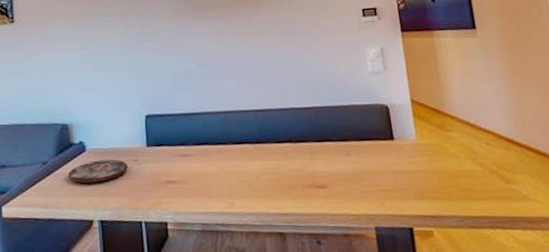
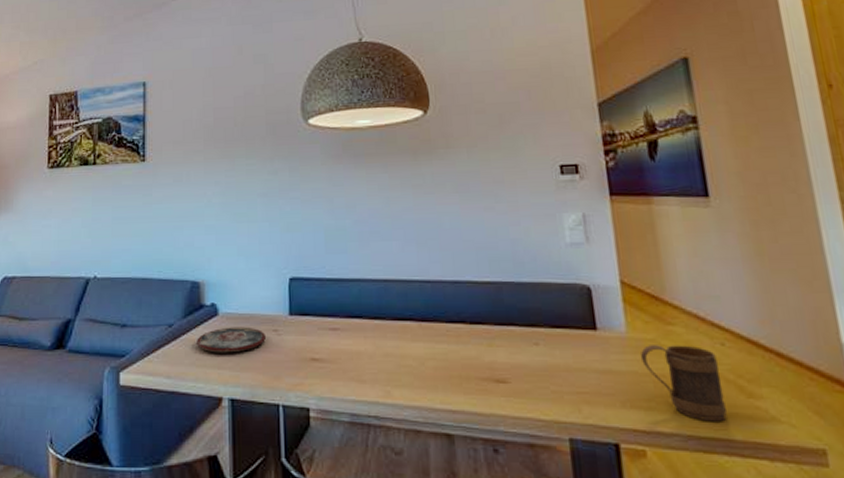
mug: none [427,146,492,205] -> present [641,345,727,422]

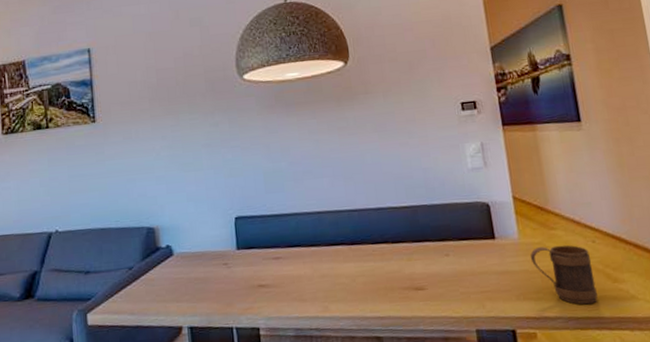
plate: present [197,327,266,353] -> none [155,263,217,289]

